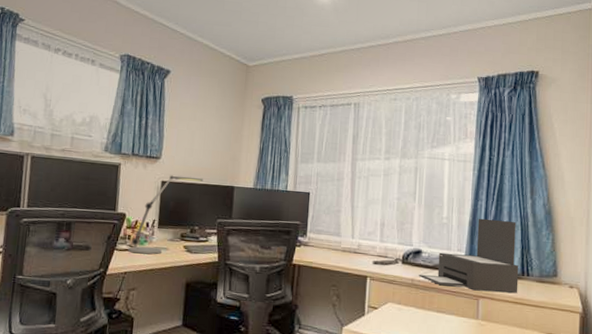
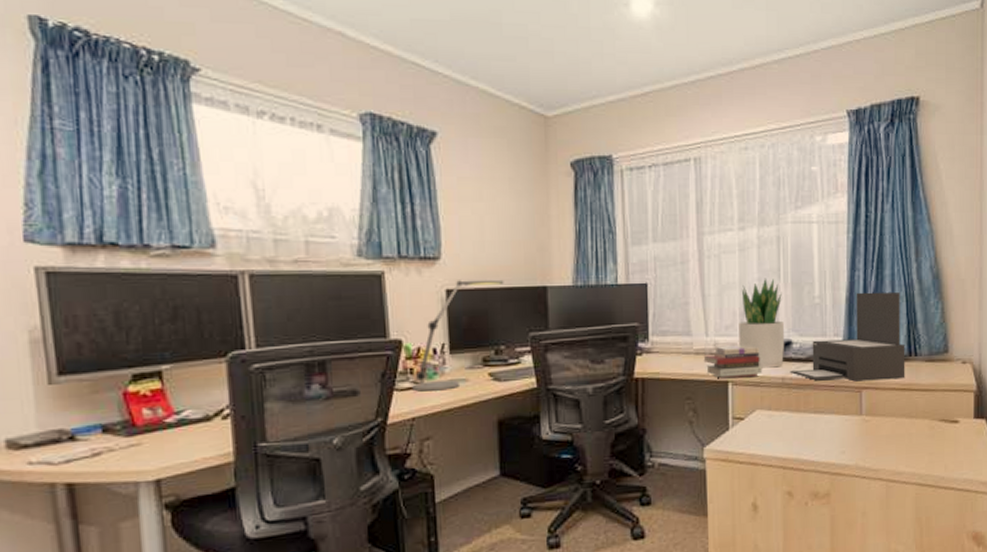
books: none [348,247,396,276] -> present [703,345,763,379]
planter: none [378,198,416,271] -> present [739,278,784,368]

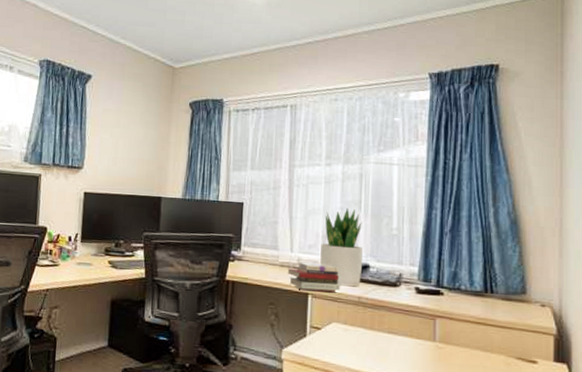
desk lamp: present [412,279,504,392] -> none [49,186,129,271]
printer: present [790,292,905,382] -> none [366,229,481,312]

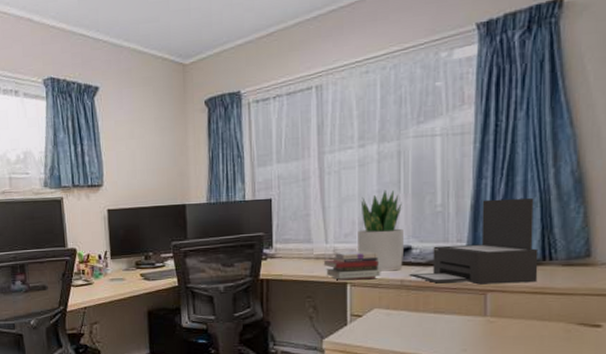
printer: none [366,229,481,312] -> present [409,198,538,285]

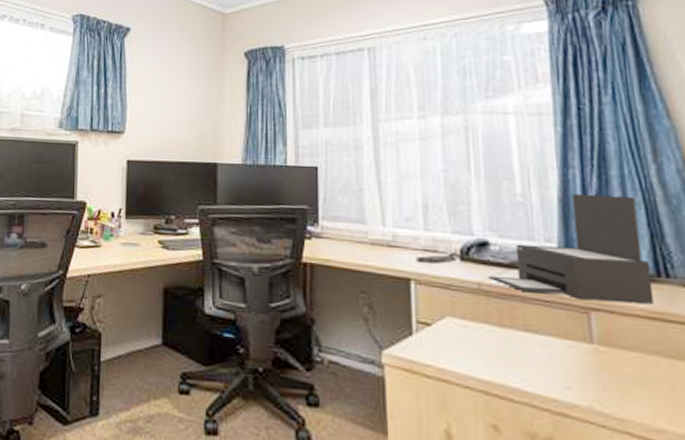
books: present [323,250,381,281] -> none [380,238,453,278]
planter: present [358,189,403,272] -> none [421,169,480,271]

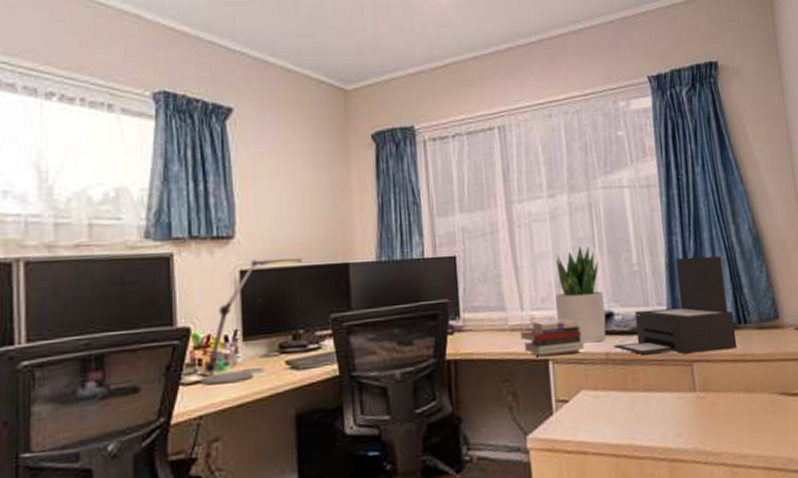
desk lamp: none [90,152,178,252] -> present [200,257,303,385]
books: none [380,238,453,278] -> present [519,318,585,357]
planter: none [421,169,480,271] -> present [555,246,606,344]

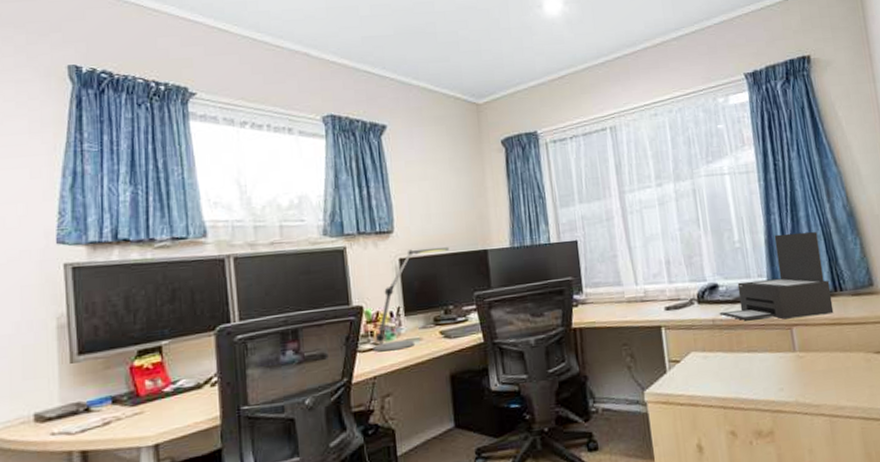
books: present [519,318,585,357] -> none [635,290,693,324]
planter: present [555,246,606,344] -> none [664,227,712,312]

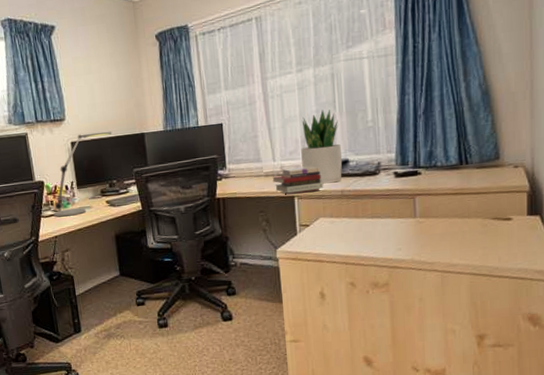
books: none [635,290,693,324] -> present [272,165,324,195]
planter: none [664,227,712,312] -> present [301,109,342,184]
printer: present [719,232,834,321] -> none [348,110,457,192]

